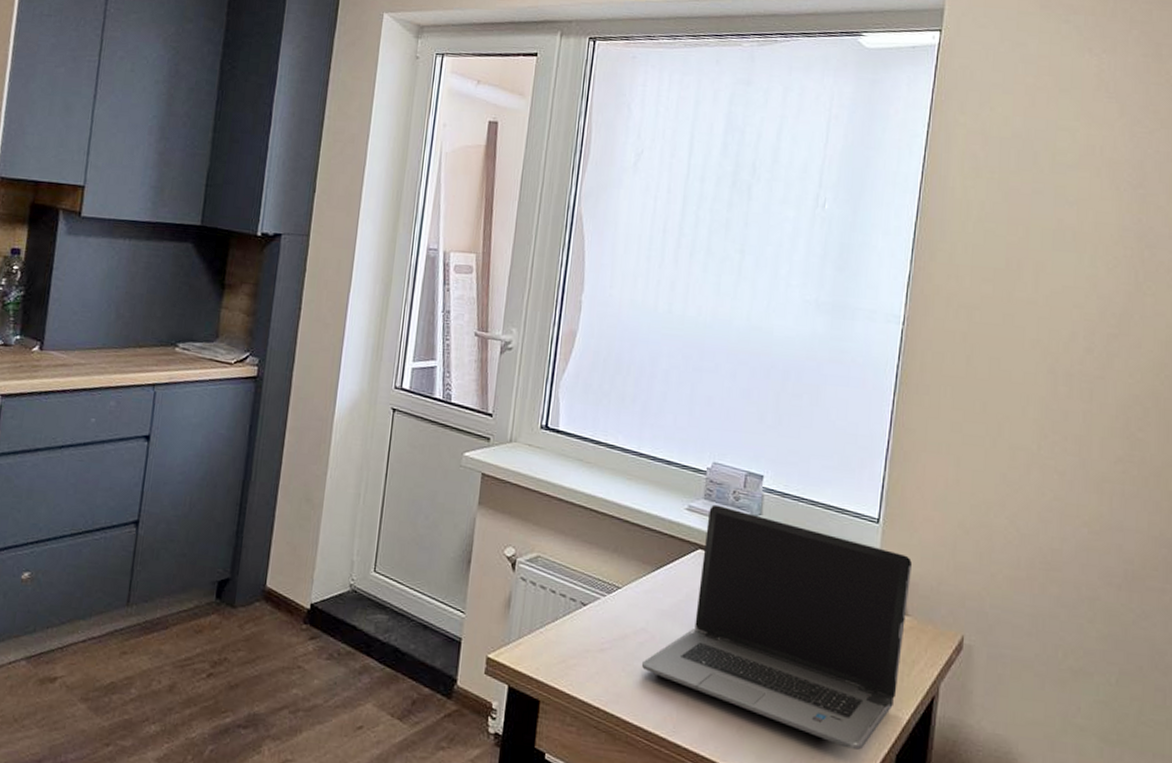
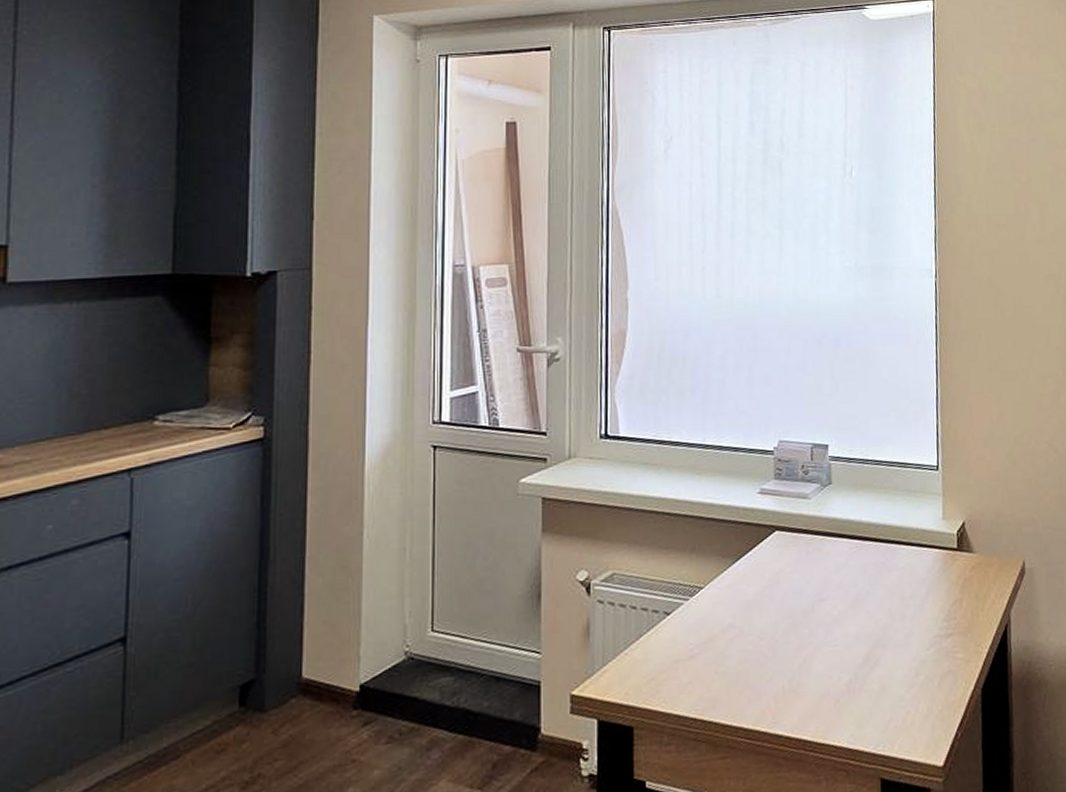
laptop computer: present [641,504,913,750] -> none [733,482,975,695]

